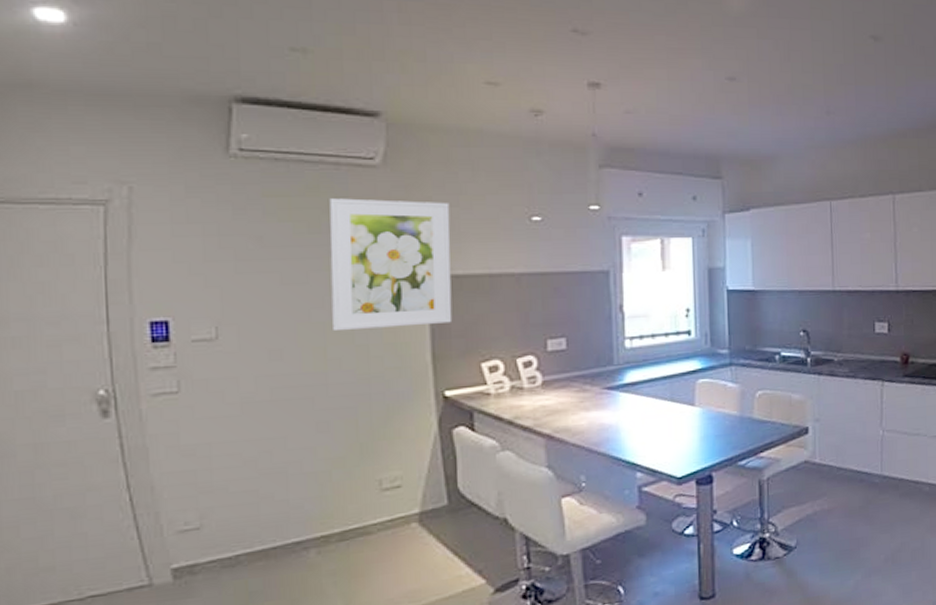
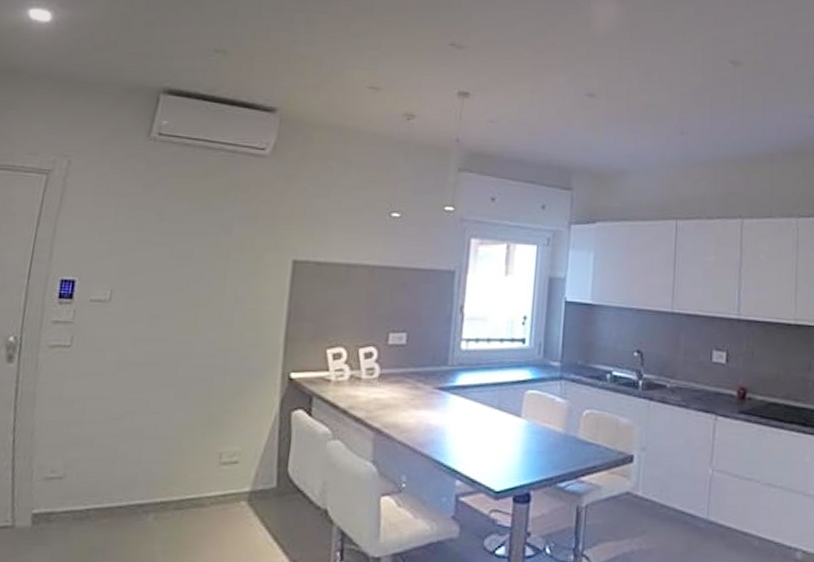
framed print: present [329,198,453,332] -> none [205,182,322,307]

